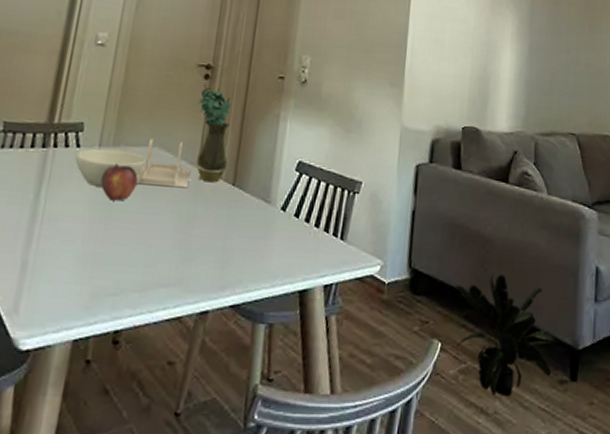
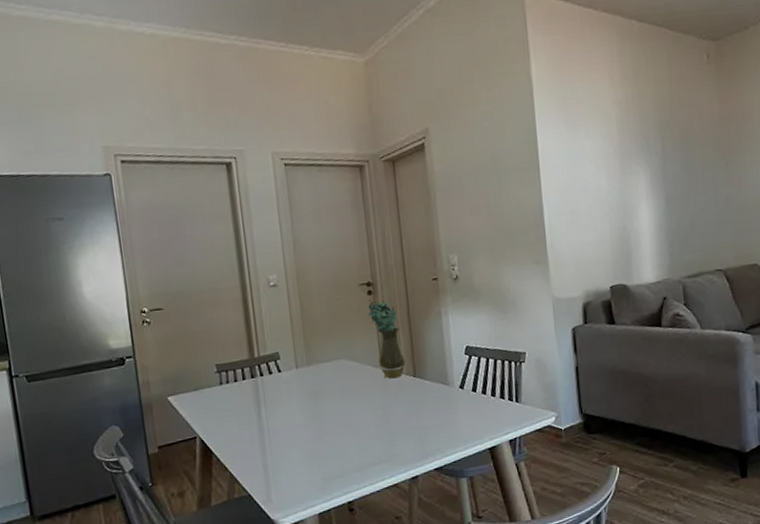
soup bowl: present [75,148,147,188] -> none [280,367,338,400]
fruit: present [100,163,138,201] -> none [305,378,335,408]
napkin holder: present [135,139,191,189] -> none [332,351,378,392]
potted plant: present [454,273,560,396] -> none [624,403,728,499]

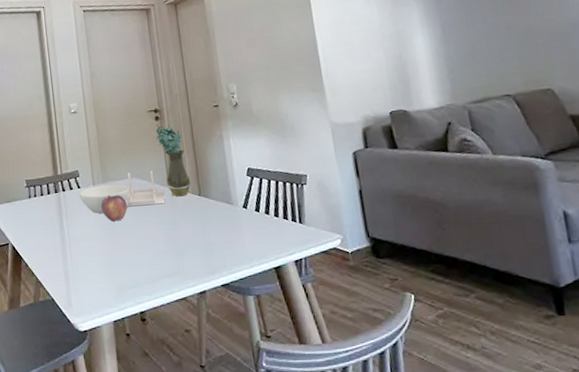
soup bowl: none [280,367,338,400] -> present [79,184,130,214]
fruit: none [305,378,335,408] -> present [101,194,128,222]
napkin holder: none [332,351,378,392] -> present [125,170,166,207]

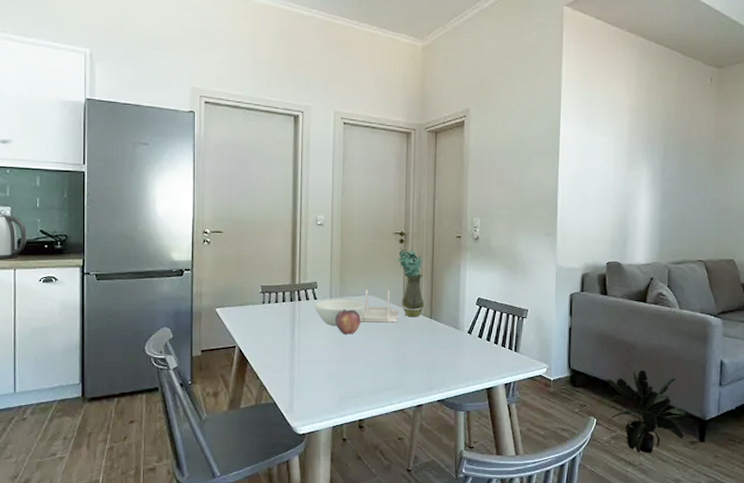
potted plant: none [415,230,538,333] -> present [605,369,691,453]

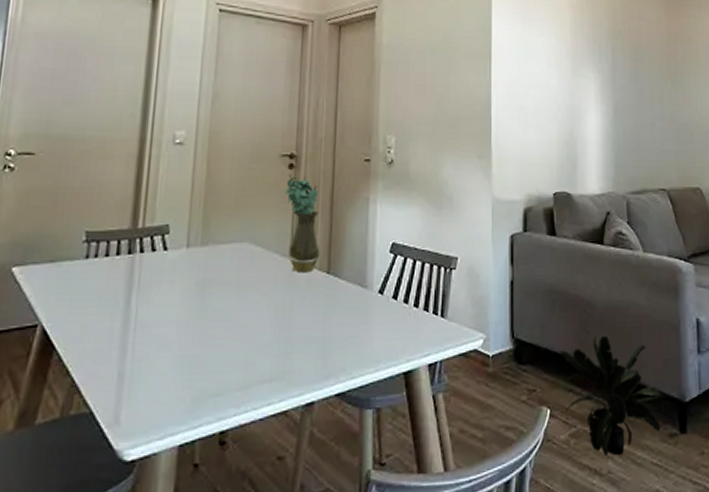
soup bowl: present [315,299,365,326] -> none [164,249,238,289]
fruit: present [335,308,361,335] -> none [192,262,230,301]
napkin holder: present [359,290,398,323] -> none [228,234,284,282]

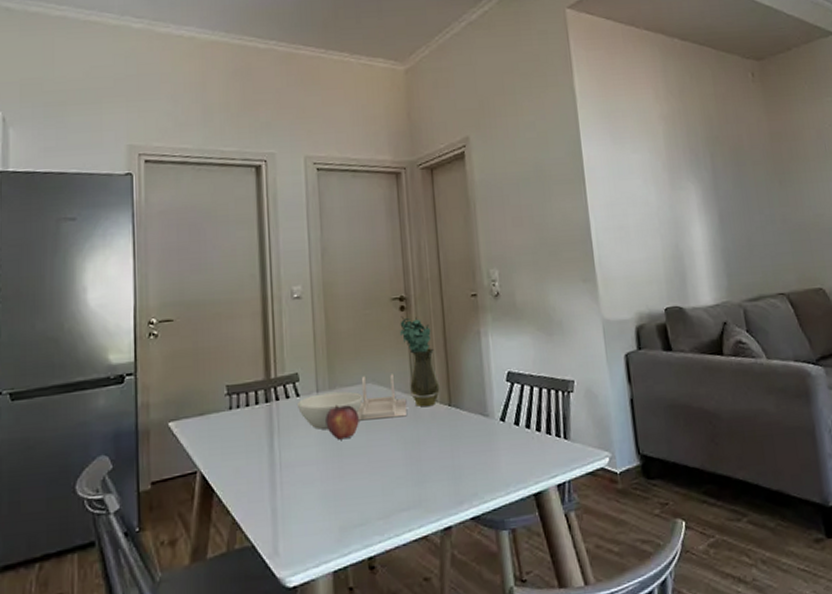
soup bowl: none [164,249,238,289] -> present [298,391,364,430]
fruit: none [192,262,230,301] -> present [326,405,359,440]
napkin holder: none [228,234,284,282] -> present [357,374,408,421]
potted plant: present [558,335,667,455] -> none [687,445,808,563]

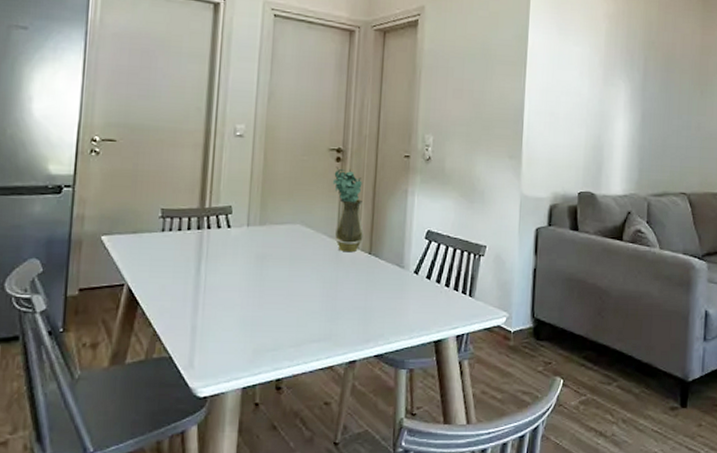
soup bowl: present [298,391,364,430] -> none [228,228,291,262]
fruit: present [326,405,359,440] -> none [252,240,284,272]
napkin holder: present [357,374,408,421] -> none [282,217,331,259]

